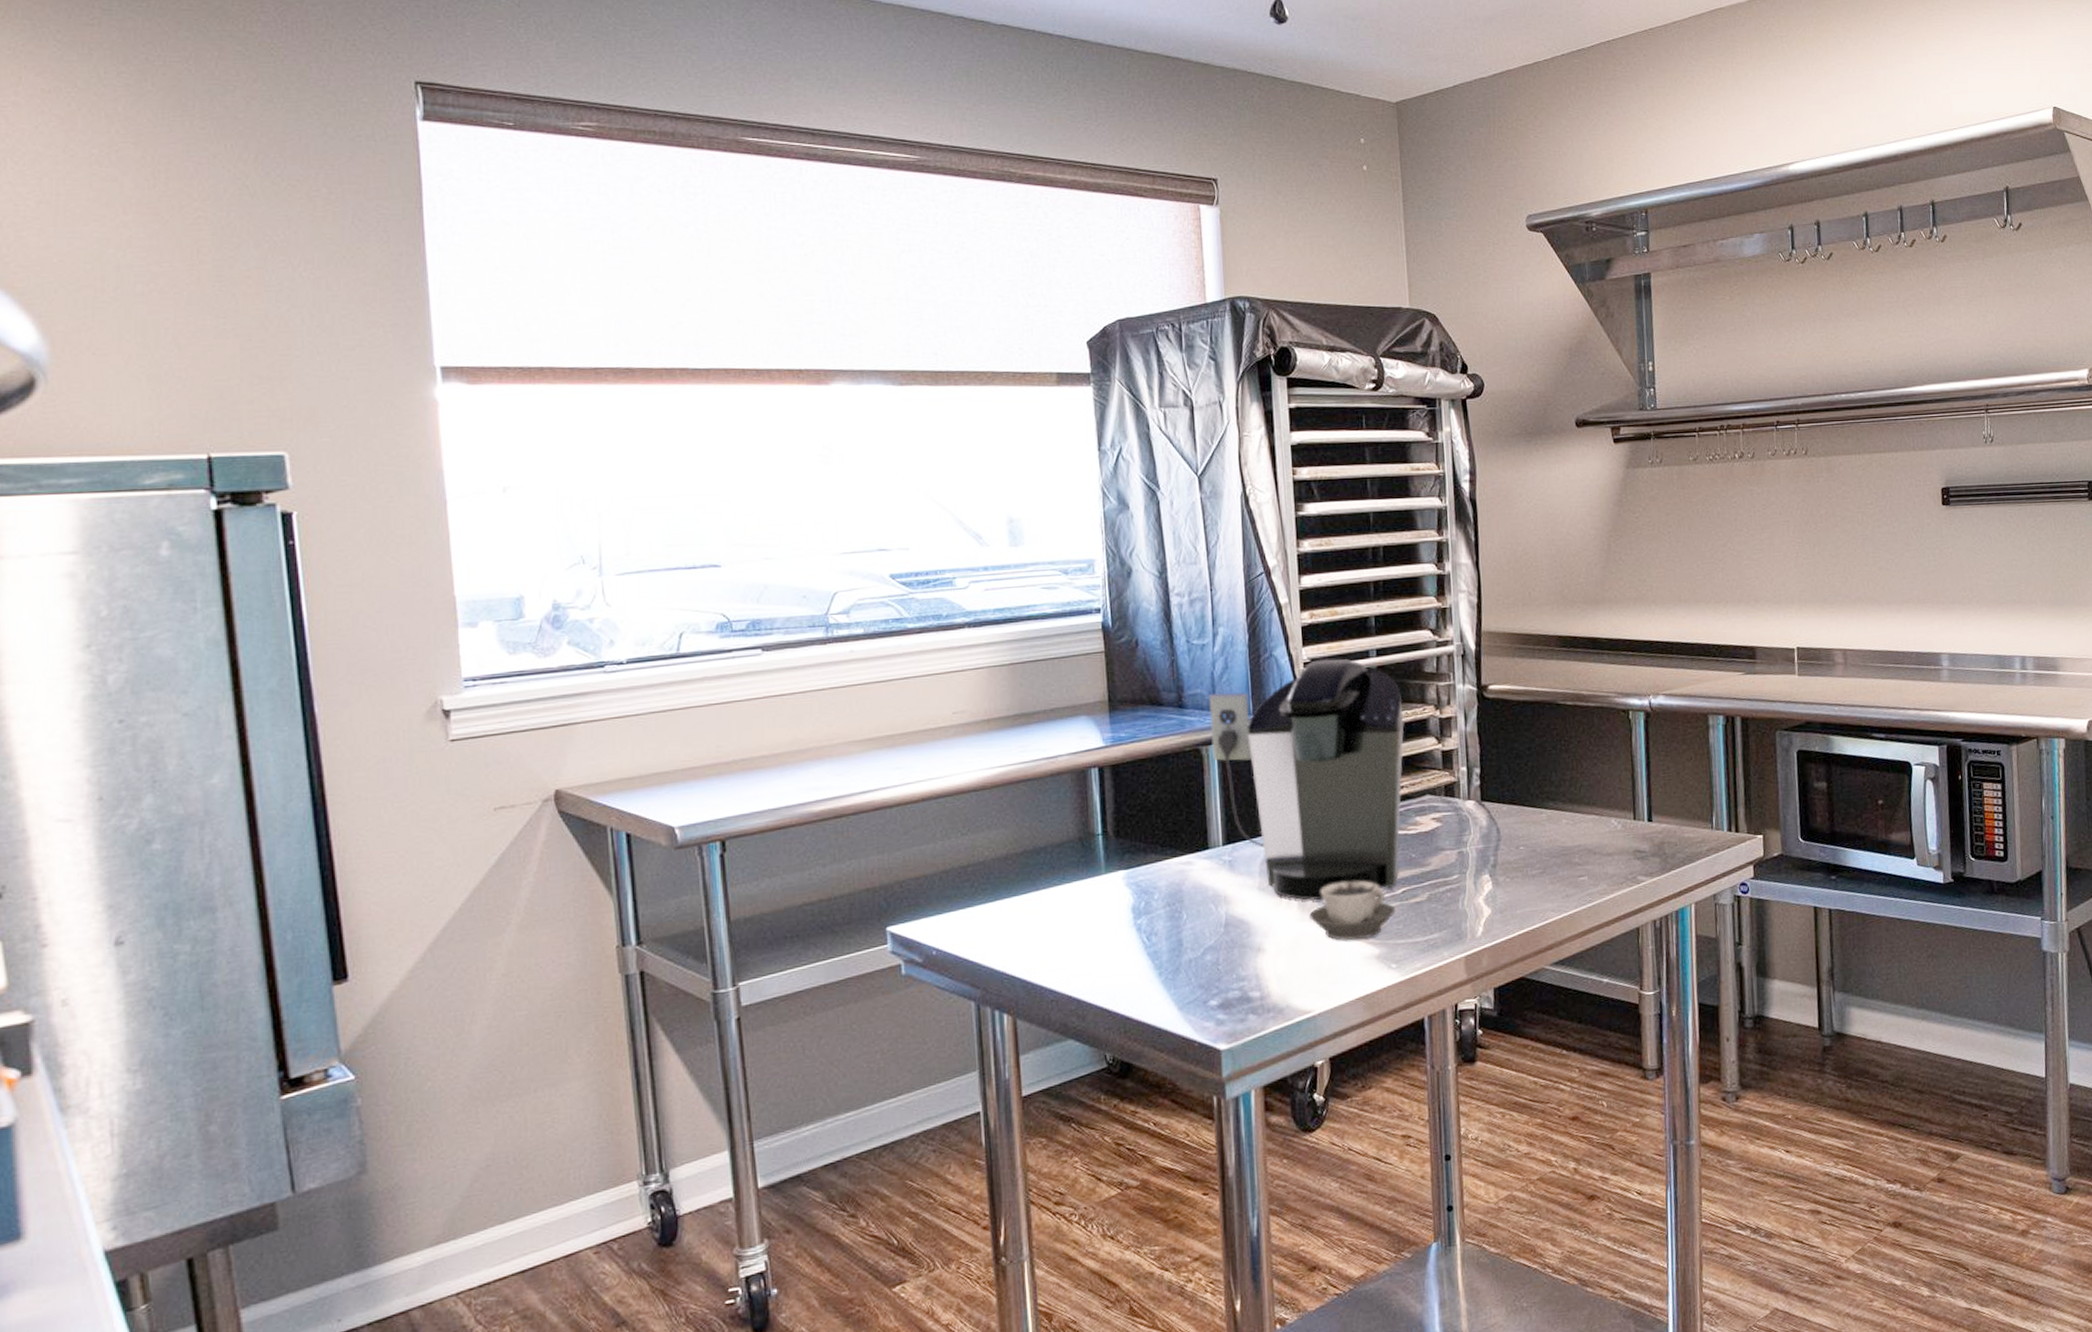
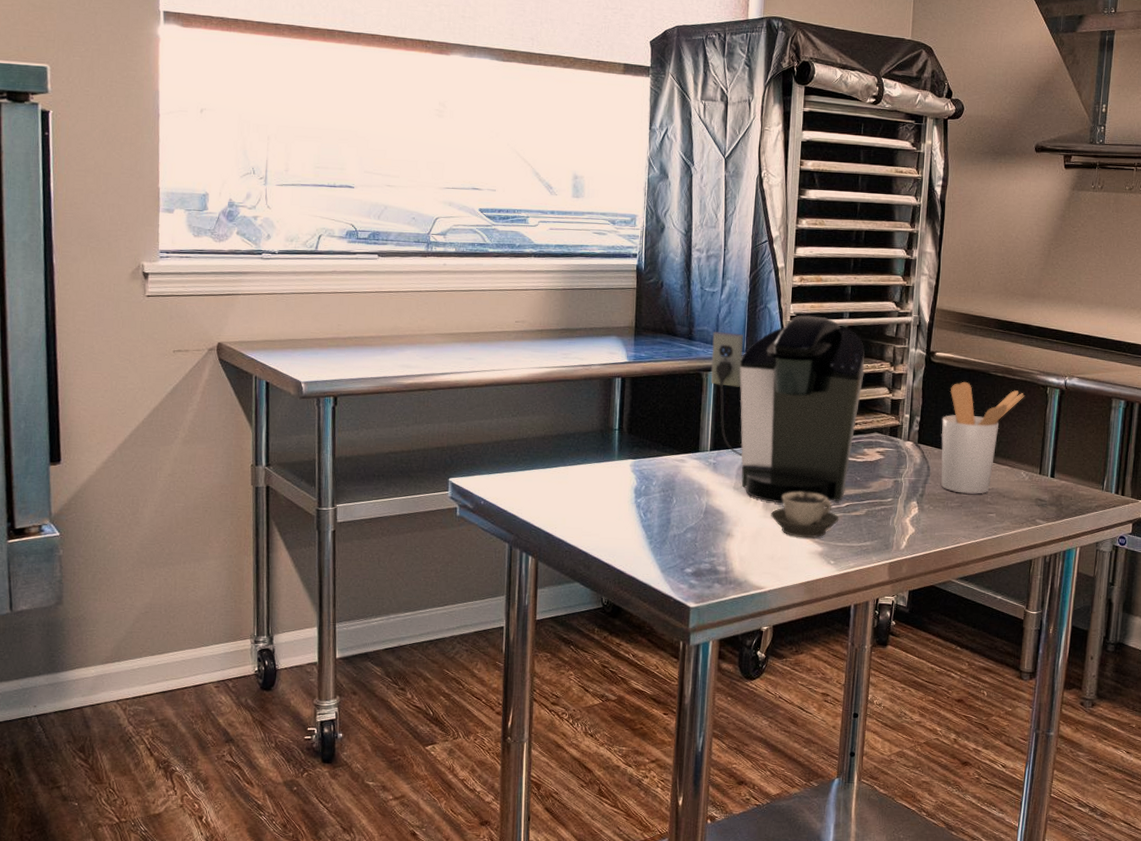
utensil holder: none [1506,717,1604,857] -> present [941,381,1025,494]

